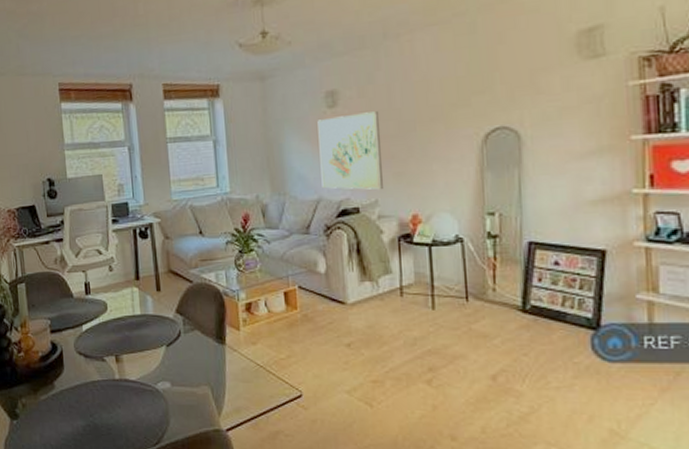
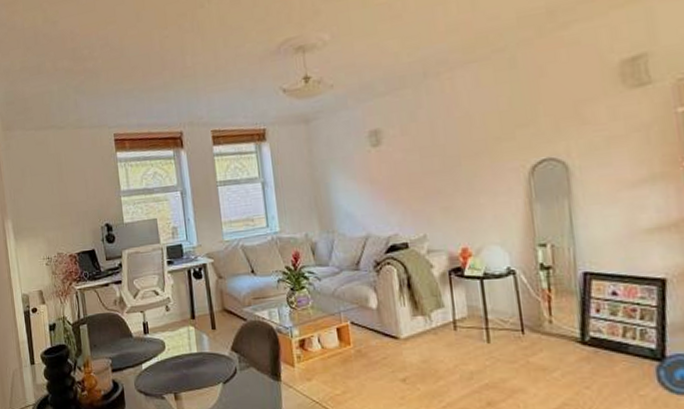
wall art: present [317,111,384,190] -> none [362,148,432,225]

